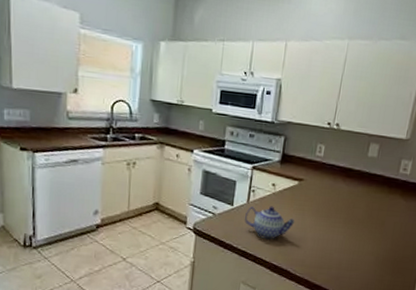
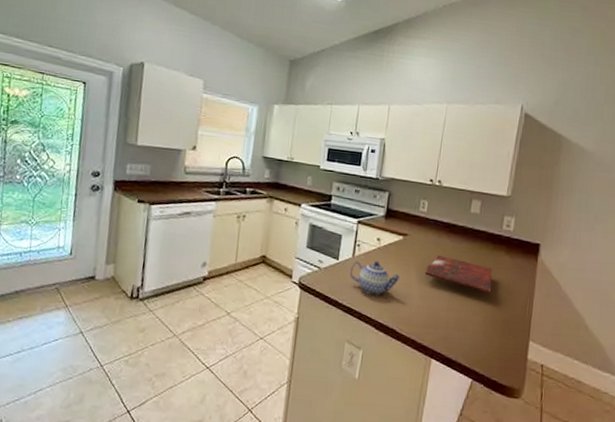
cutting board: none [319,200,387,236] -> present [425,255,493,294]

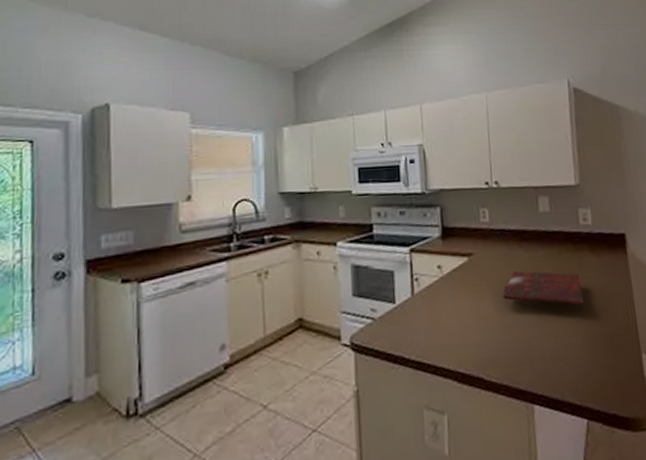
teapot: present [349,260,401,296] -> none [411,294,475,340]

